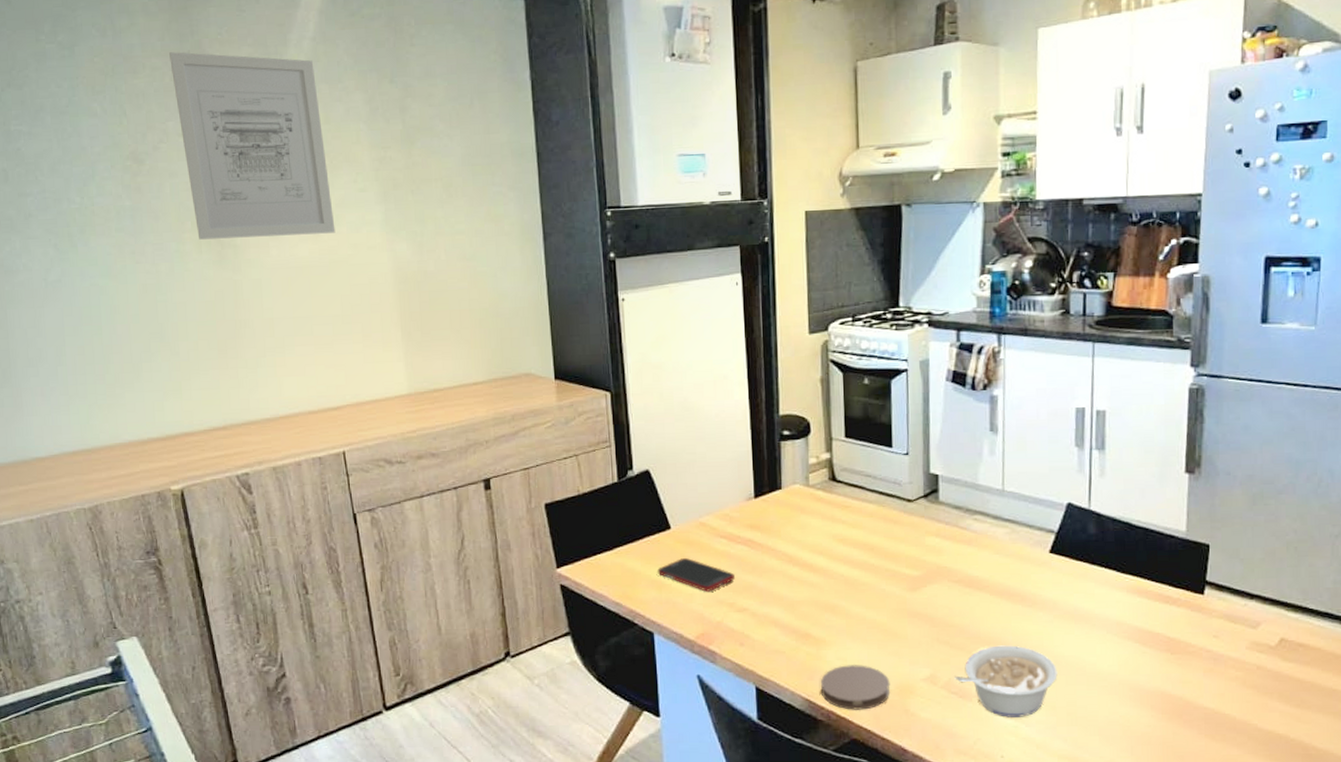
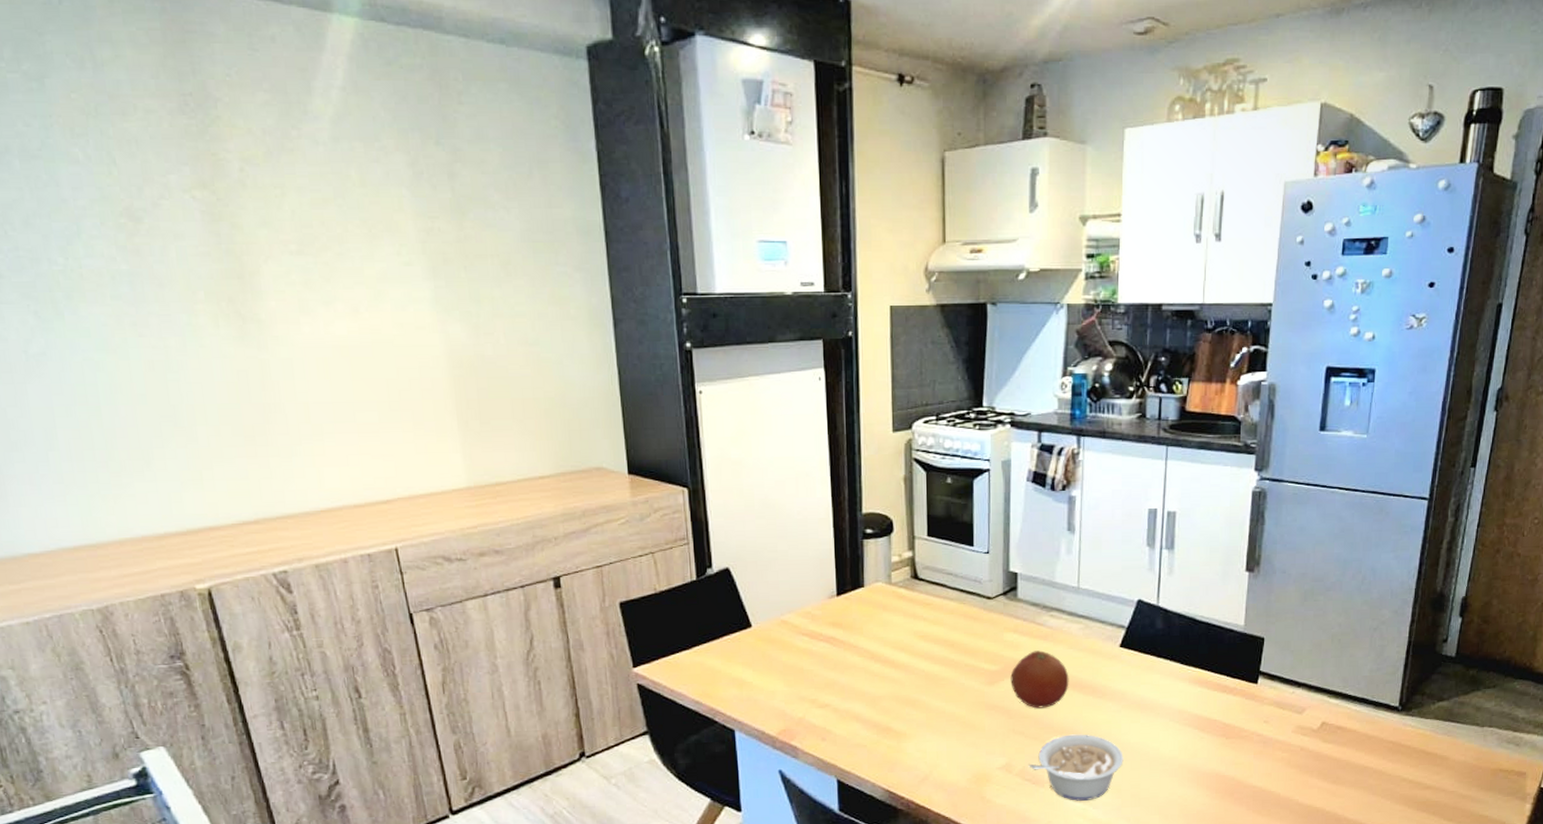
wall art: present [169,52,336,240] -> none [166,93,378,312]
cell phone: present [657,558,735,592] -> none [738,656,816,689]
coaster: present [821,665,891,710] -> none [901,756,968,799]
fruit: none [933,556,996,617] -> present [1010,650,1069,709]

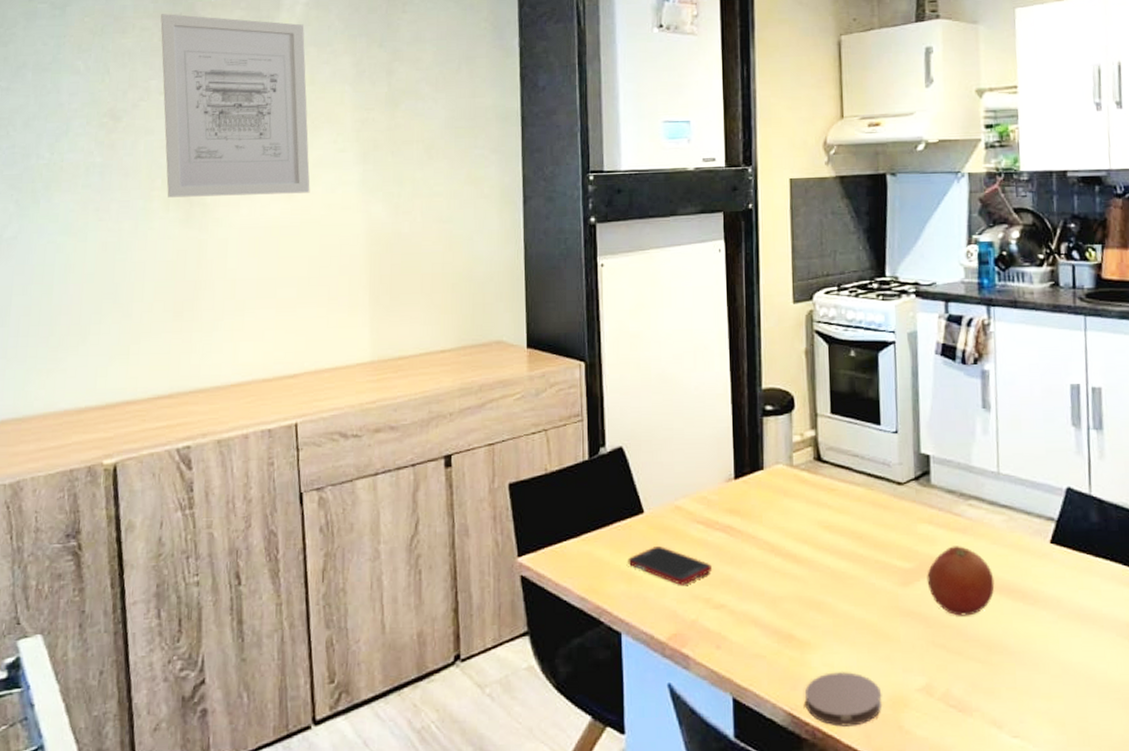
wall art: none [166,93,378,312] -> present [160,14,310,198]
cell phone: none [738,656,816,689] -> present [628,546,712,585]
coaster: none [901,756,968,799] -> present [805,672,883,727]
legume: present [1029,734,1124,801] -> none [953,649,1066,736]

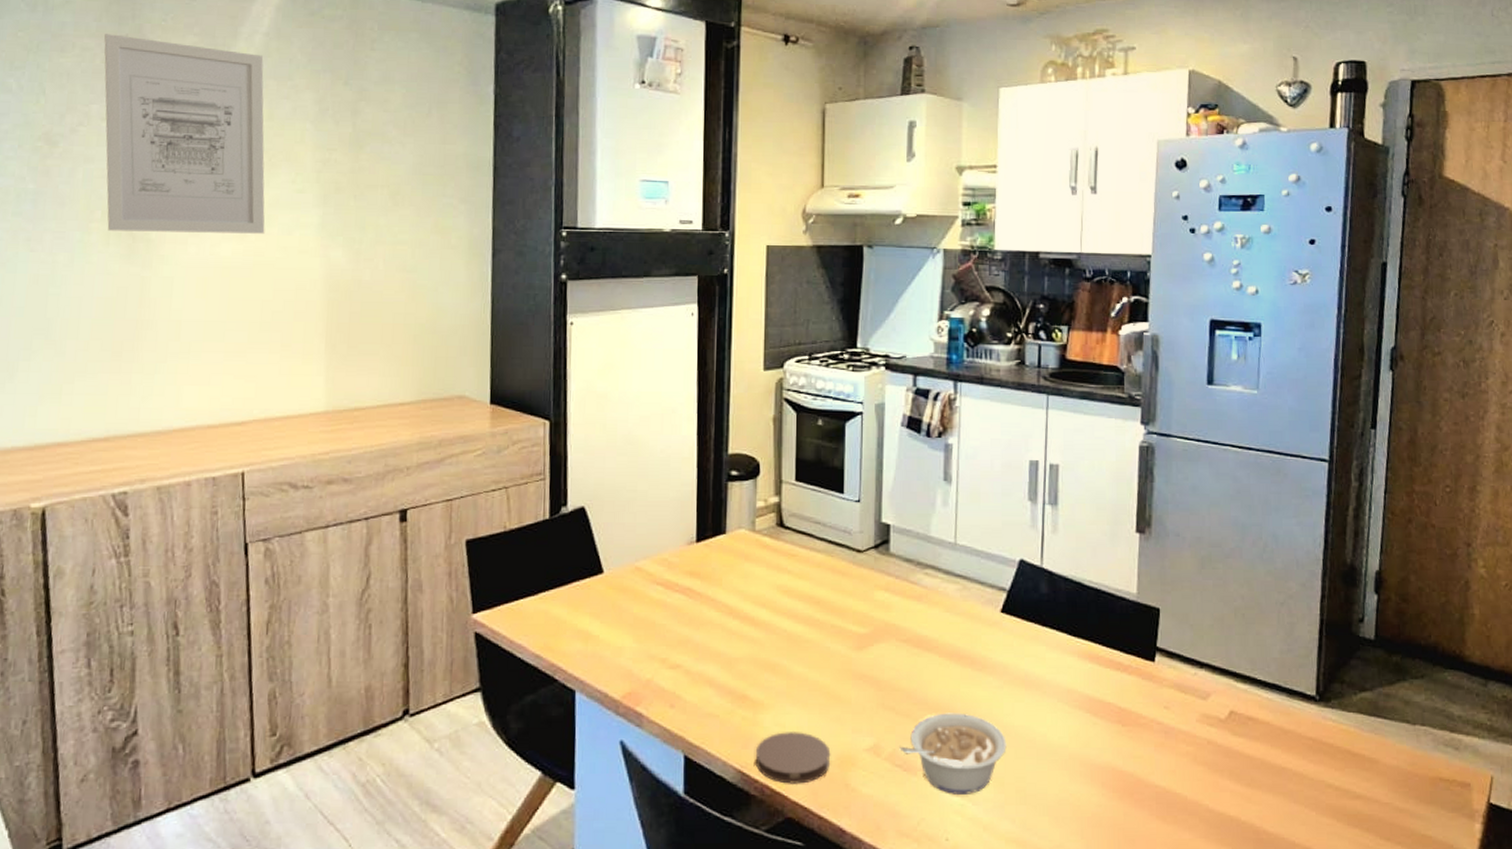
cell phone: present [628,546,712,585] -> none [585,607,669,645]
fruit: present [927,546,995,616] -> none [881,613,945,680]
legume: none [953,649,1066,736] -> present [899,713,1007,794]

